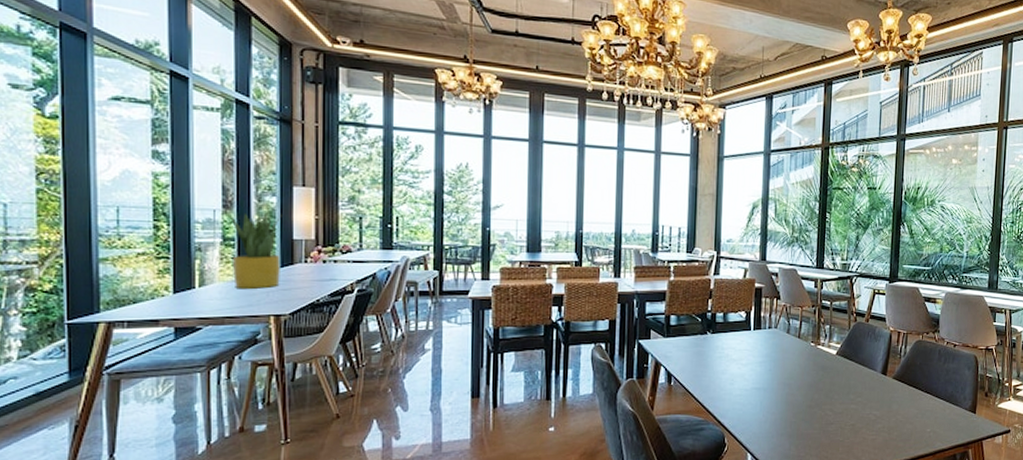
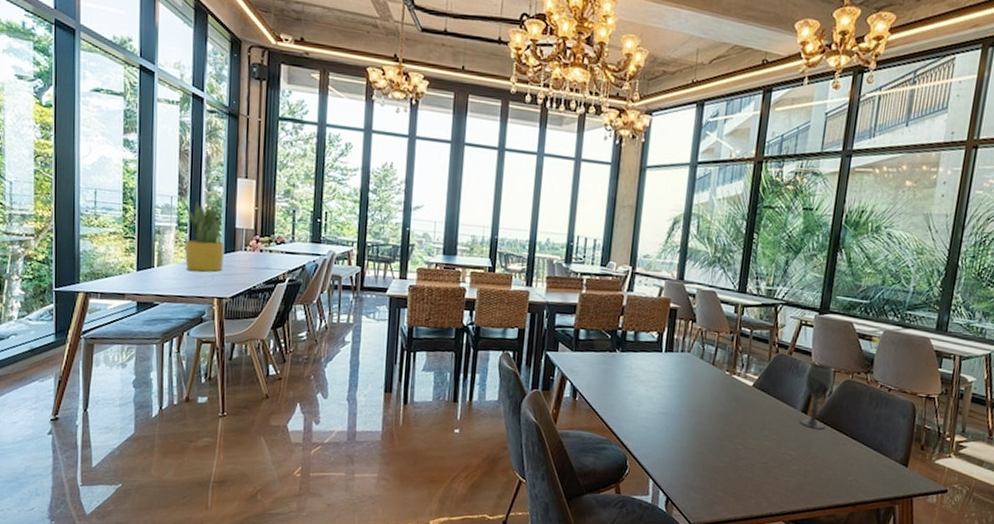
wine glass: none [881,328,907,388] -> present [800,363,834,429]

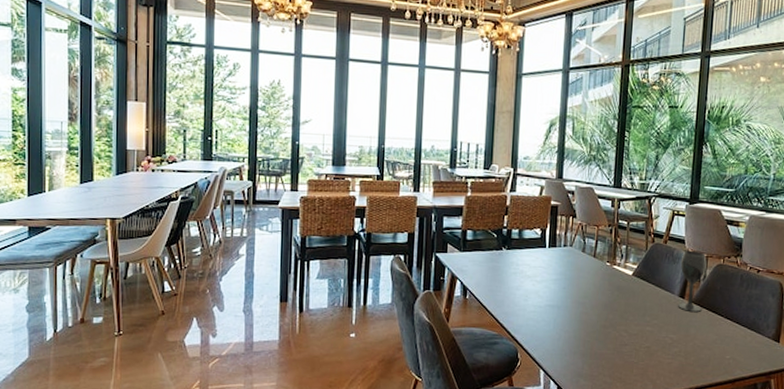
planter: present [183,200,227,272] -> none [73,124,118,194]

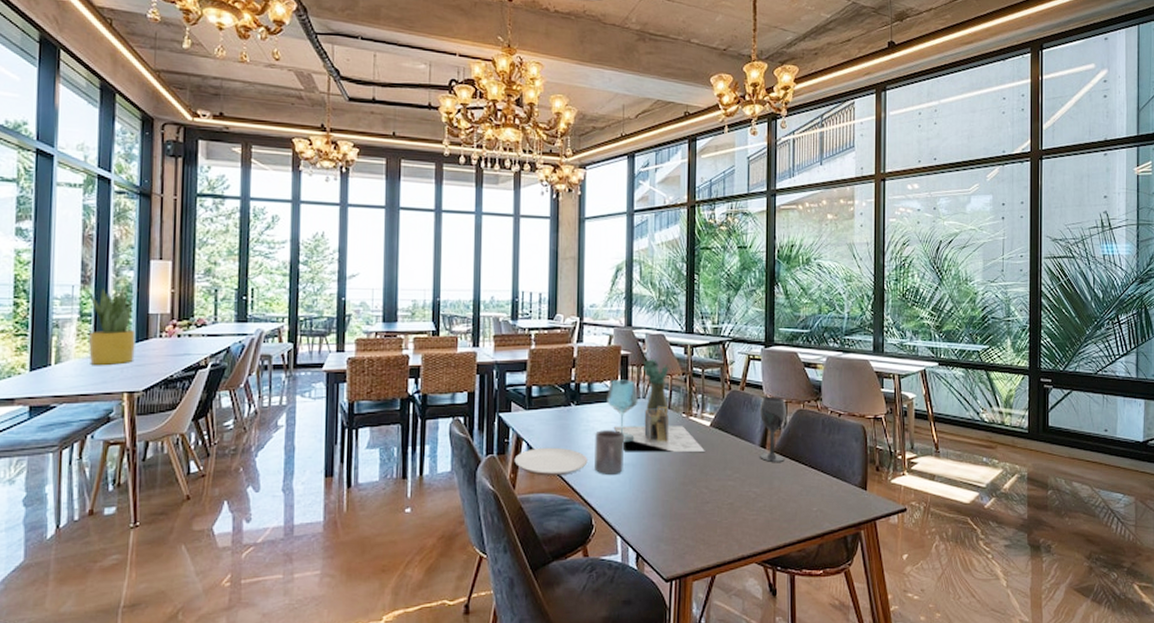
planter: none [73,124,118,194] -> present [86,286,139,365]
plate: none [449,286,516,313] -> present [514,447,588,476]
cup: none [522,273,552,314] -> present [594,430,625,474]
wine glass: none [536,227,566,286] -> present [607,379,638,443]
napkin holder: none [542,254,626,298] -> present [614,405,705,452]
vase: none [571,207,596,263] -> present [642,356,669,415]

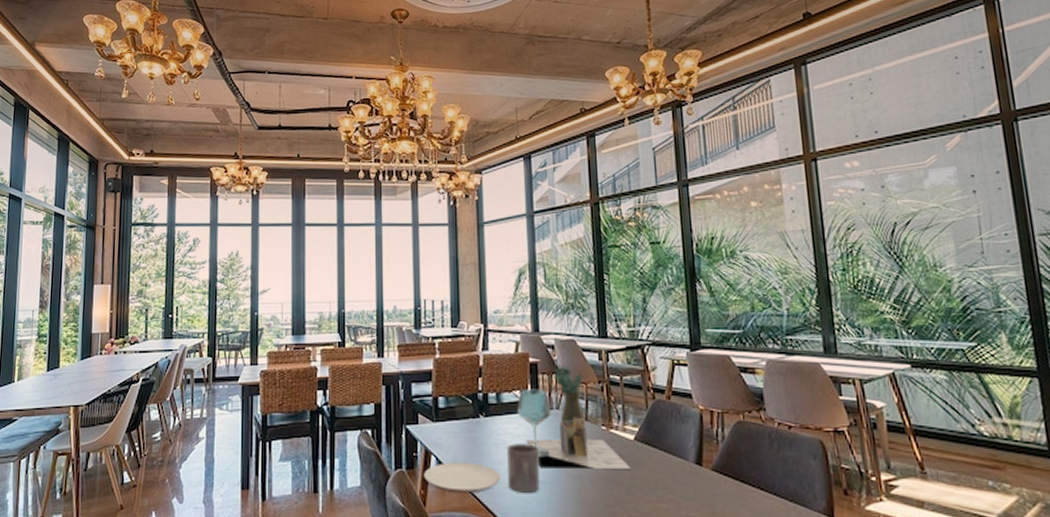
planter: present [86,286,139,365] -> none [43,309,84,381]
wine glass: present [759,396,786,462] -> none [690,406,726,482]

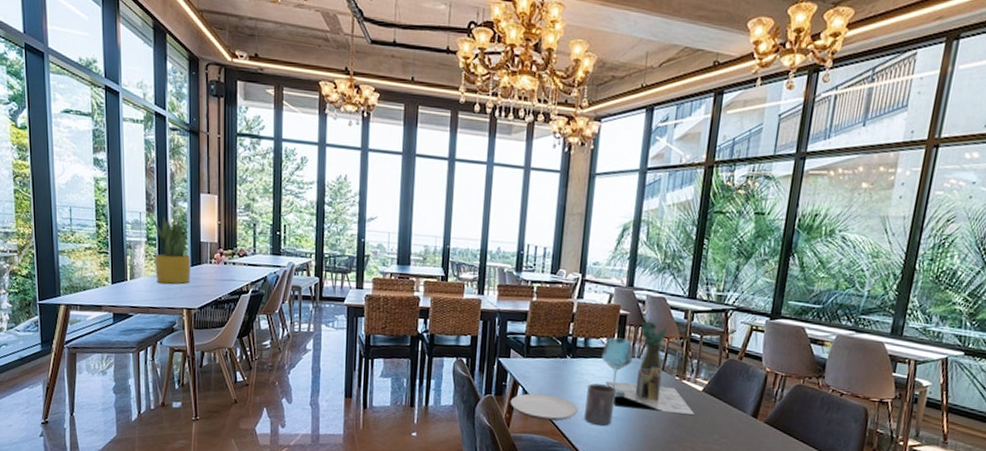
planter: none [43,309,84,381] -> present [151,215,192,284]

